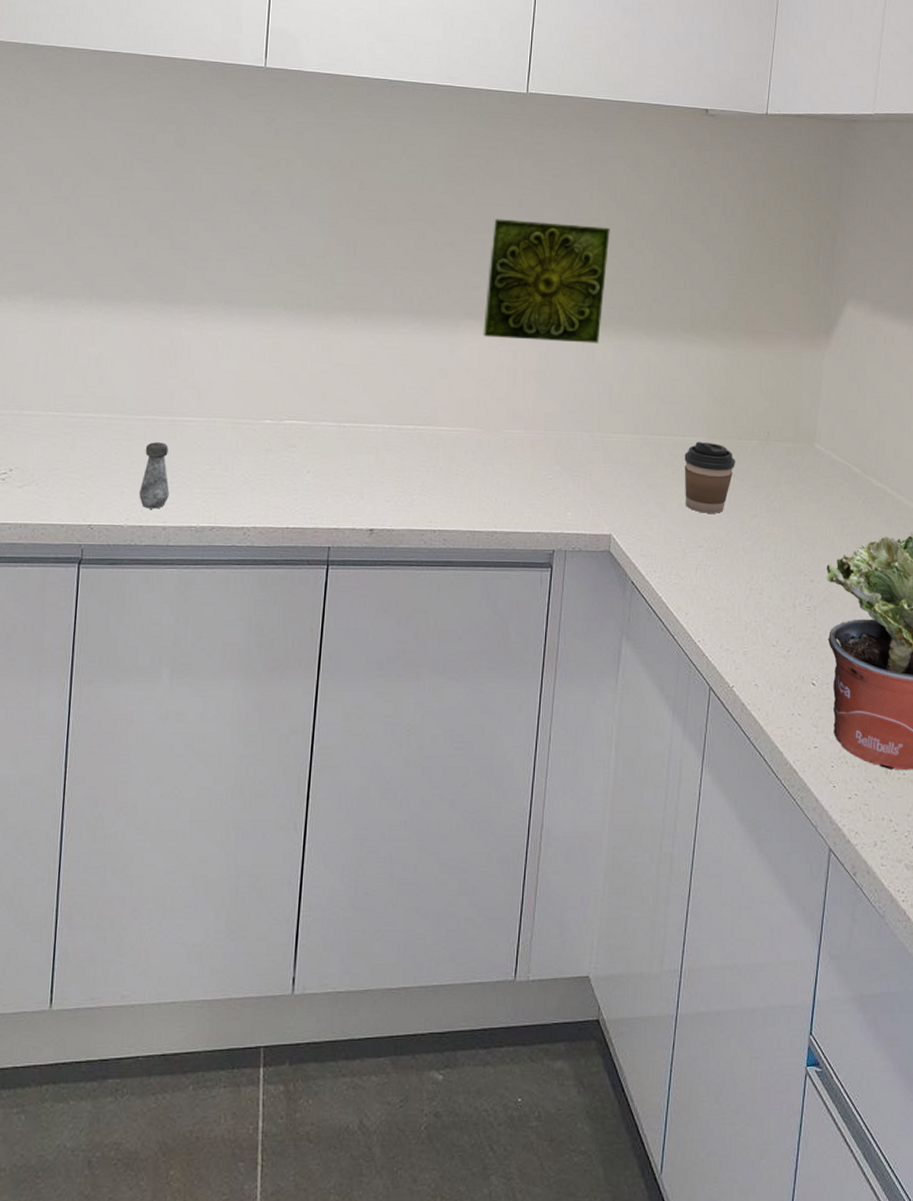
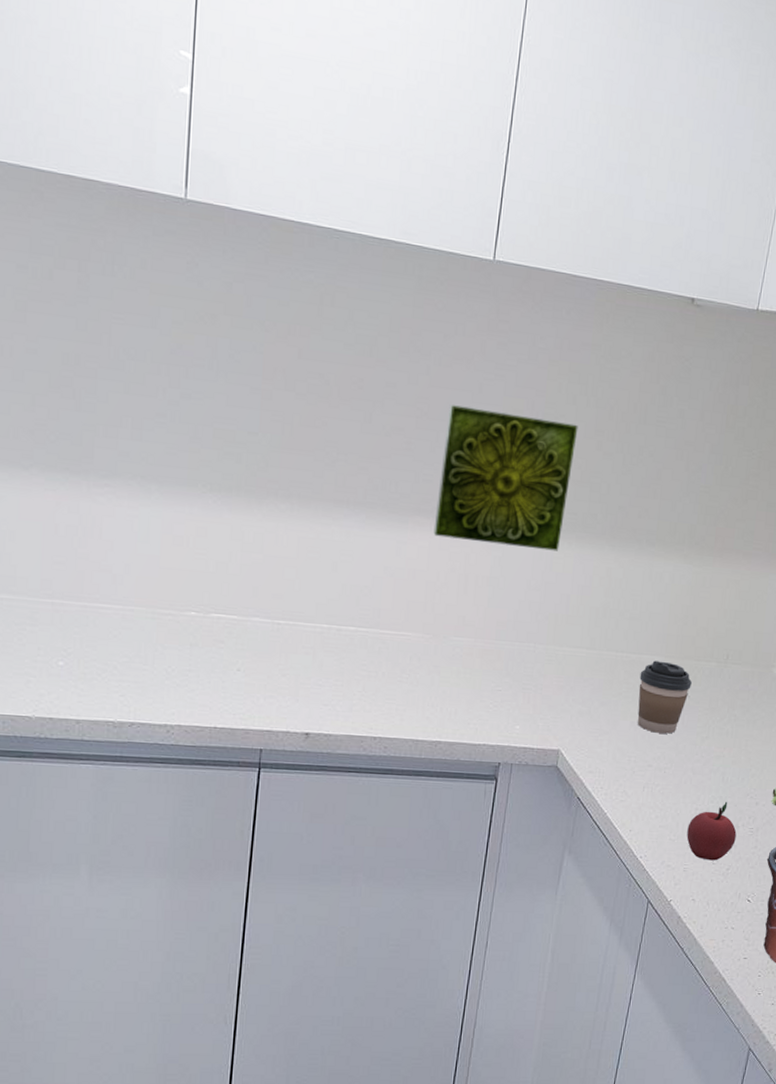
salt shaker: present [139,442,169,509] -> none [48,629,82,701]
apple: none [743,580,794,643] -> present [686,801,737,861]

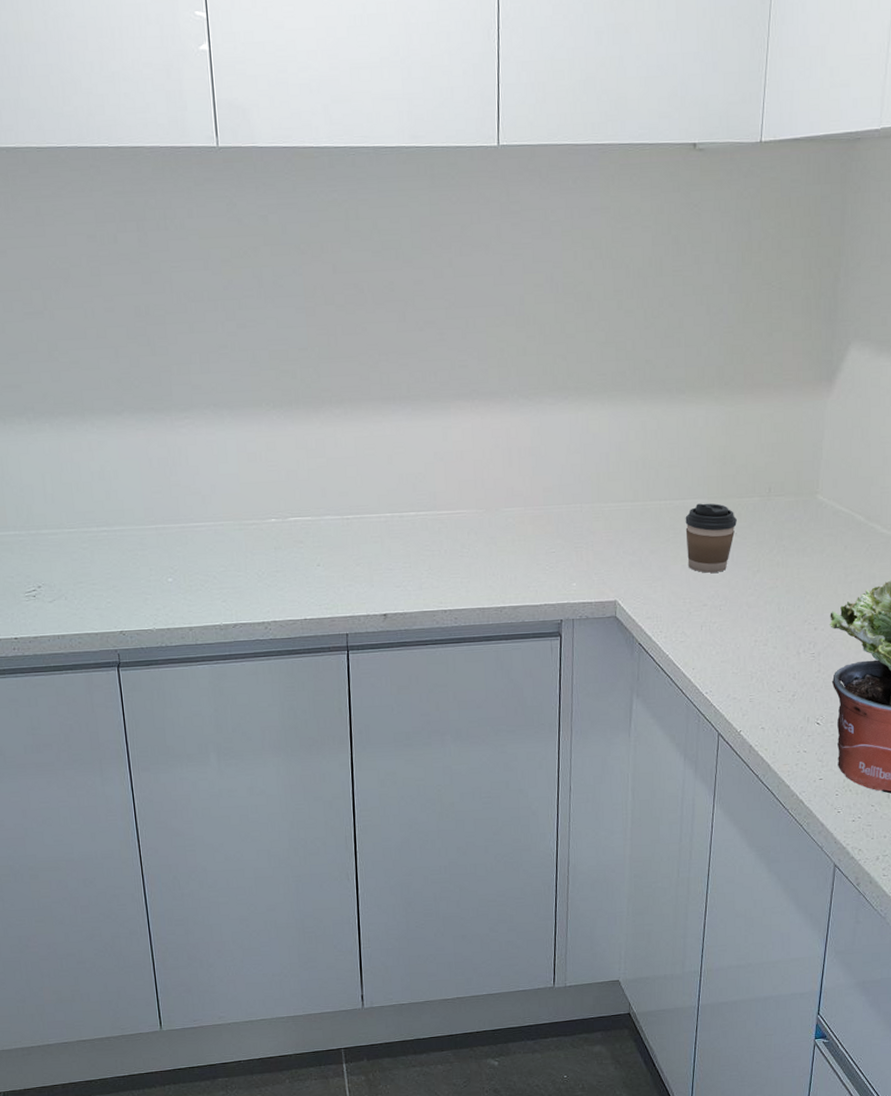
decorative tile: present [433,403,578,551] -> none [474,288,598,417]
apple: present [686,801,737,861] -> none [749,630,798,689]

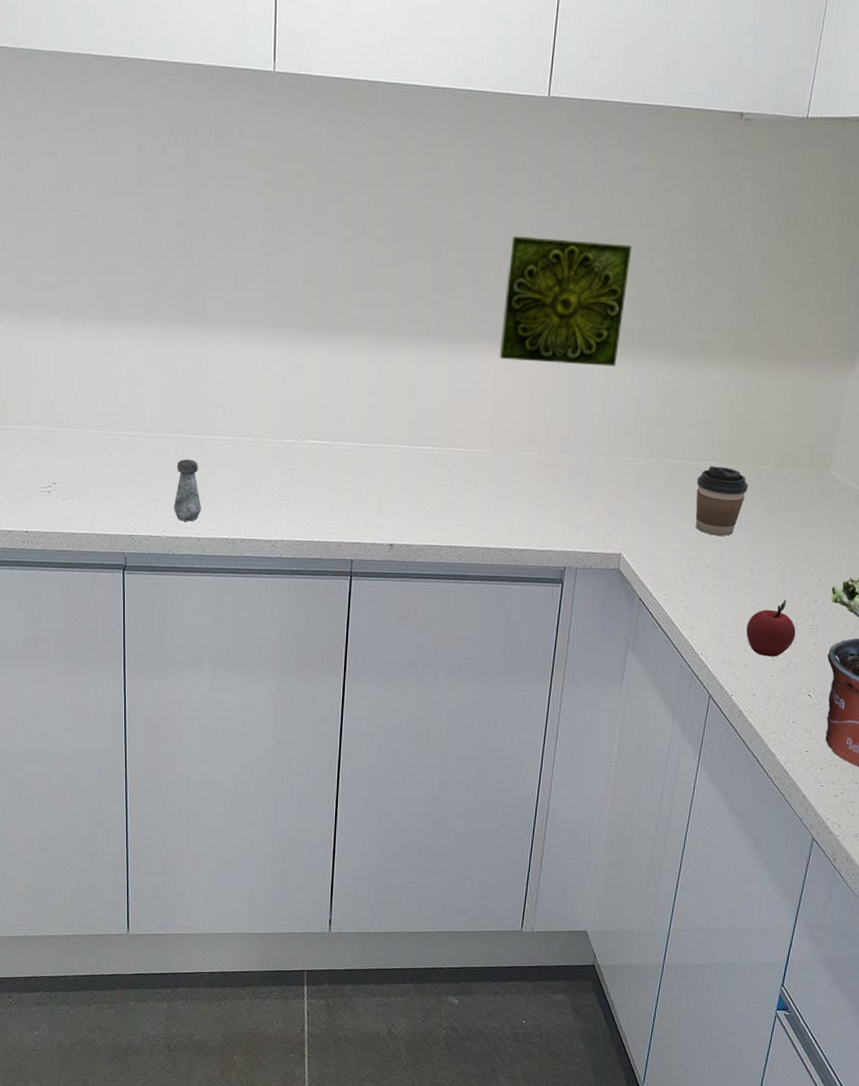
salt shaker: none [160,549,190,612] -> present [174,459,201,522]
decorative tile: none [474,288,598,417] -> present [499,235,632,367]
apple: none [749,630,798,689] -> present [746,599,796,657]

